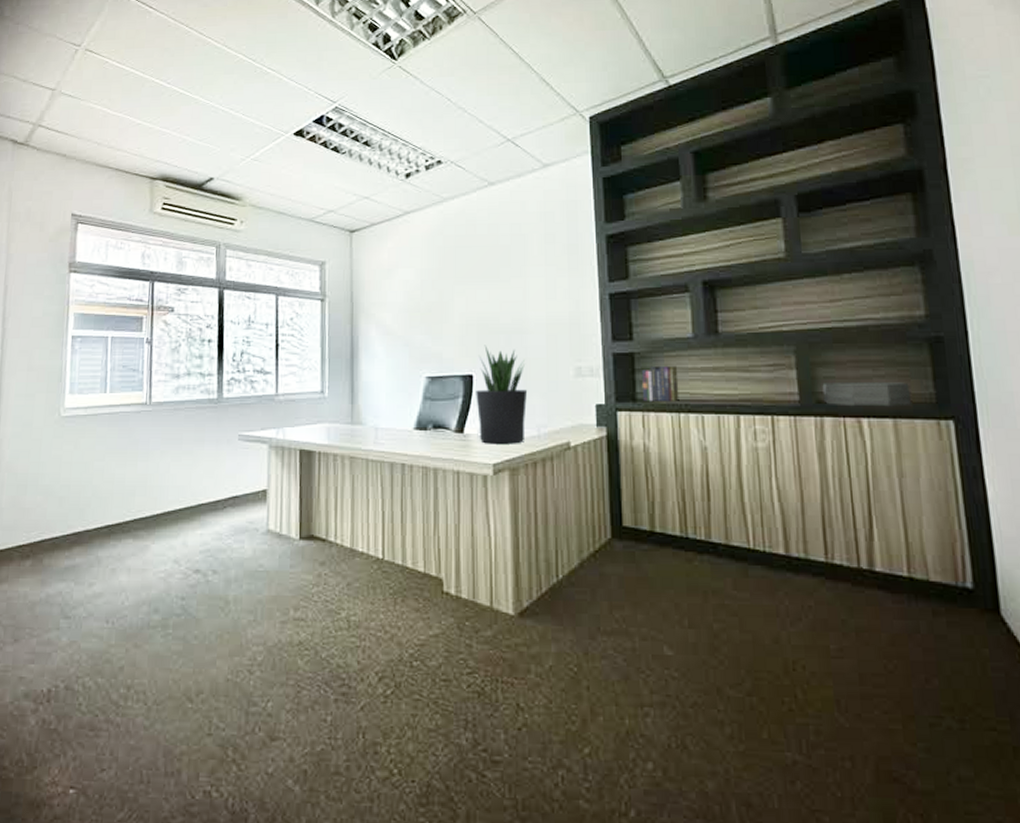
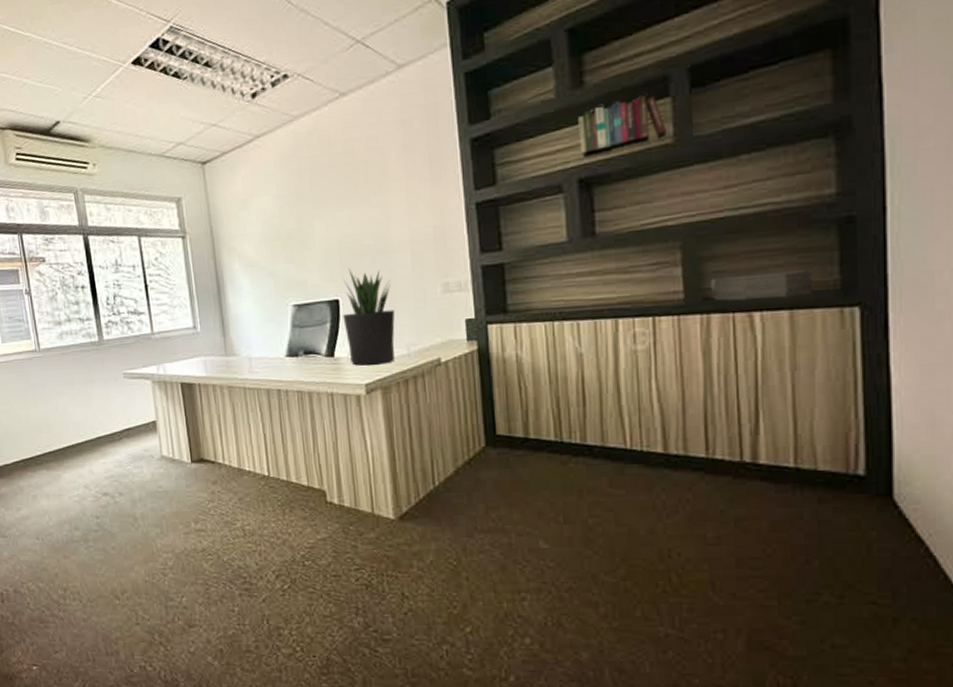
books: present [641,365,679,402] -> none [512,273,553,313]
books: none [702,211,779,263] -> present [578,92,667,158]

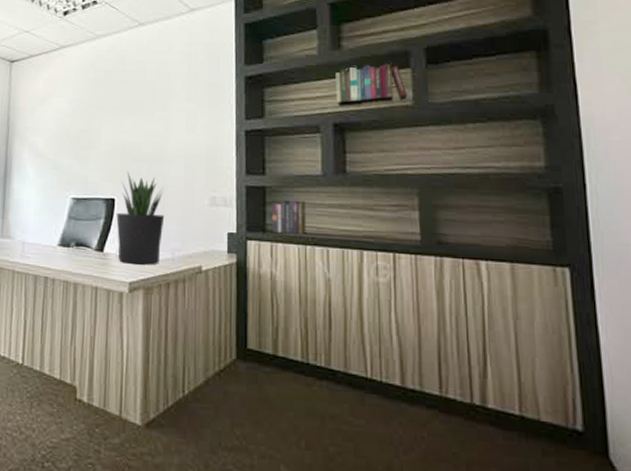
books: none [512,273,553,313] -> present [271,199,307,235]
decorative box: present [710,270,811,301] -> none [443,225,528,252]

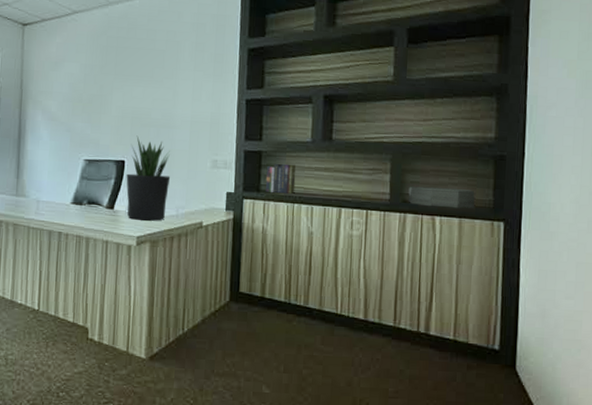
books: present [335,61,407,107] -> none [327,39,389,81]
decorative box: none [443,225,528,252] -> present [408,186,475,209]

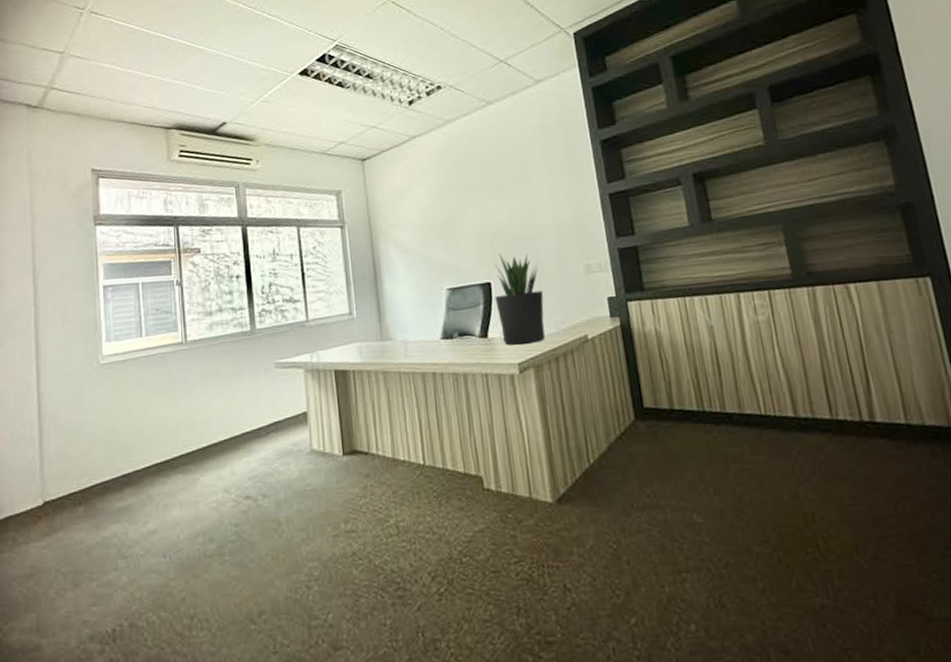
books: present [265,163,296,195] -> none [645,253,683,291]
decorative box: present [408,186,475,209] -> none [810,247,891,275]

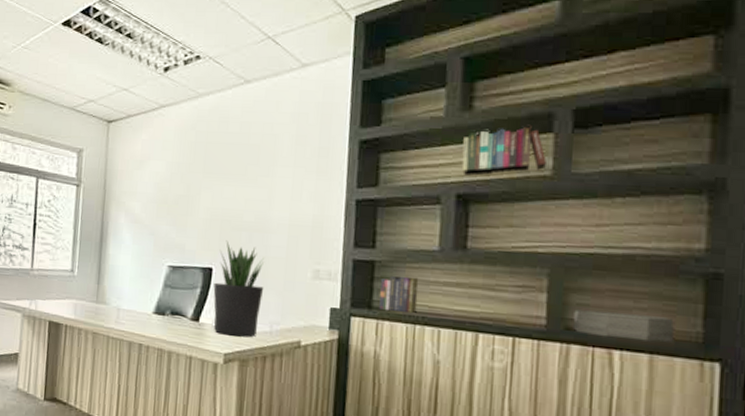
books: none [645,253,683,291] -> present [379,275,419,314]
books: none [687,105,759,156] -> present [461,124,546,176]
decorative box: none [810,247,891,275] -> present [572,309,674,343]

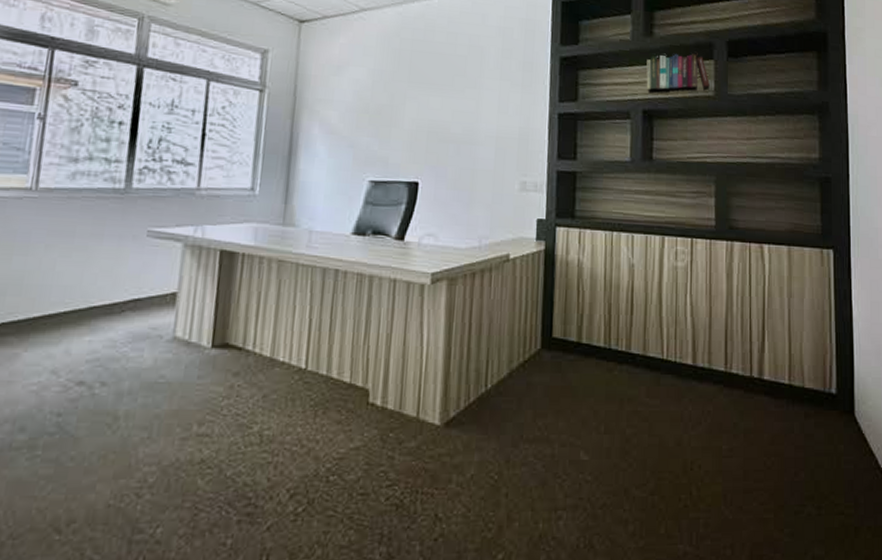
planter: present [213,240,264,337] -> none [419,153,473,254]
books: present [379,275,419,314] -> none [581,185,615,221]
decorative box: present [572,309,674,343] -> none [734,211,803,236]

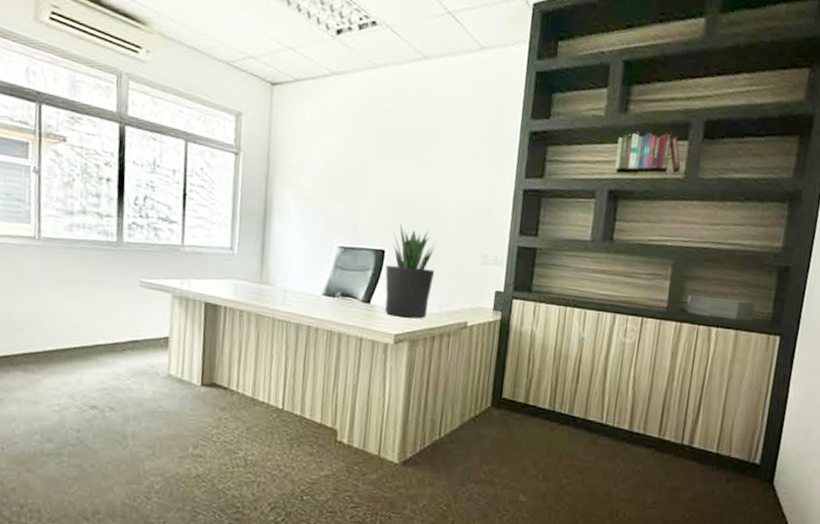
planter: none [419,153,473,254] -> present [385,222,436,319]
decorative box: none [734,211,803,236] -> present [685,294,755,321]

